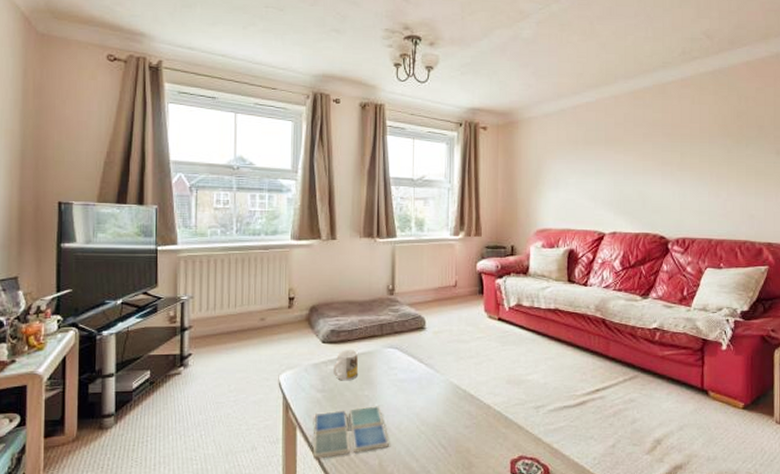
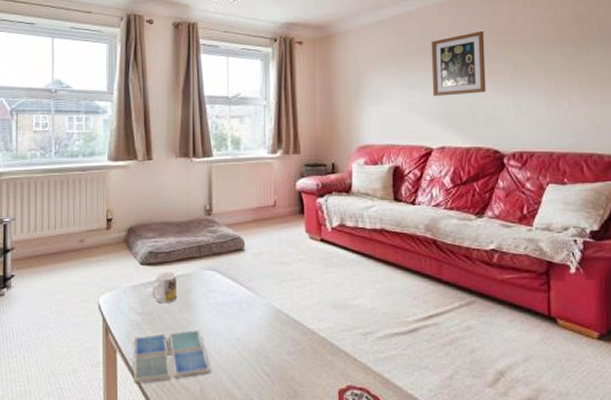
wall art: none [607,123,656,184] -> present [431,30,486,96]

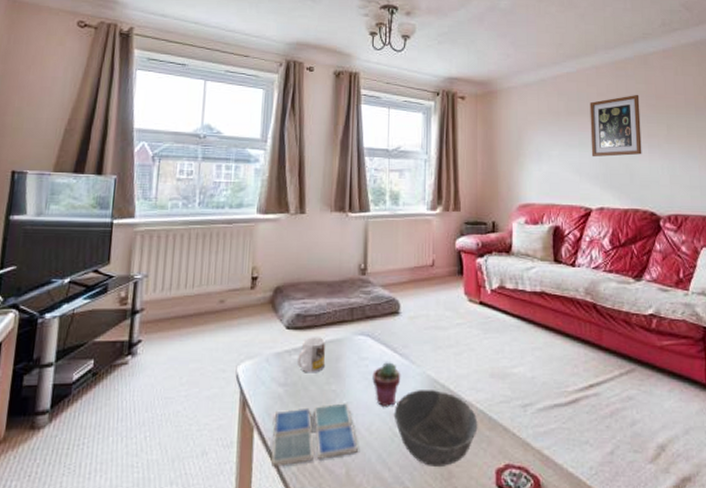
potted succulent: none [221,294,248,334] -> present [372,362,401,408]
bowl: none [242,319,321,386] -> present [394,390,478,466]

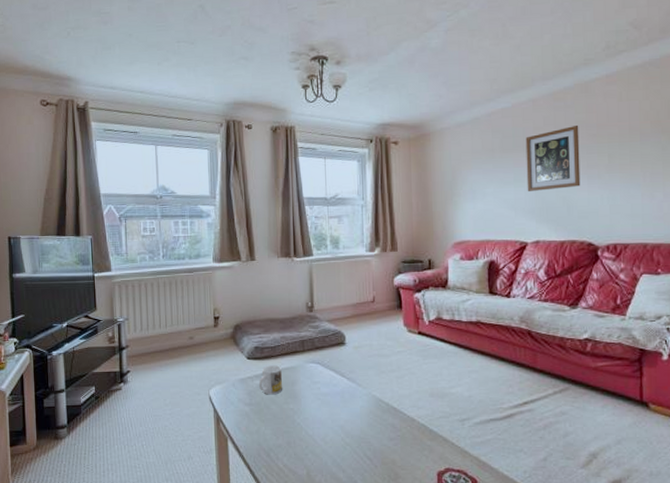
drink coaster: present [271,403,358,467] -> none [243,419,316,468]
potted succulent: present [372,362,401,408] -> none [324,385,350,422]
bowl: present [394,390,478,466] -> none [345,408,420,469]

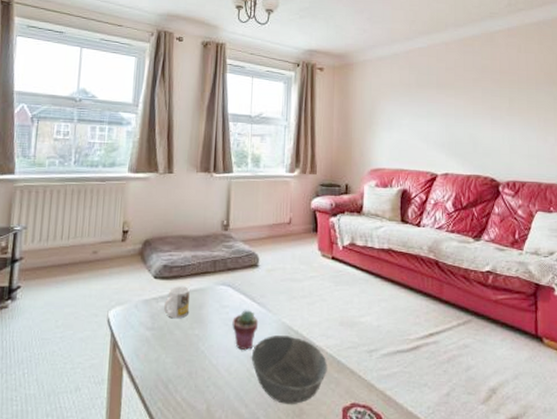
potted succulent: none [324,385,350,422] -> present [232,310,259,351]
bowl: none [345,408,420,469] -> present [251,335,327,404]
wall art: present [525,124,581,191] -> none [438,69,485,127]

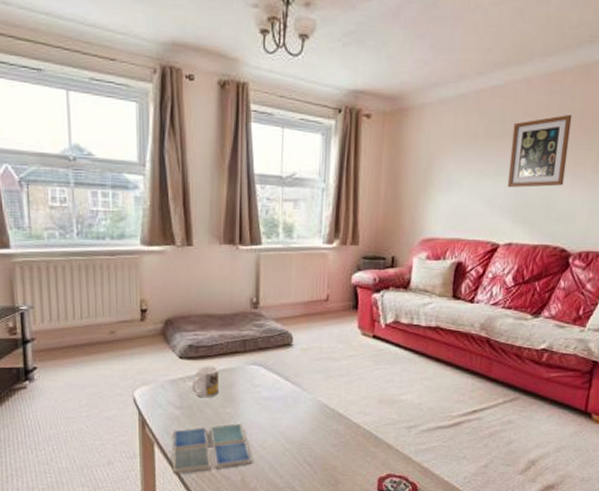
drink coaster: none [139,346,218,402] -> present [171,423,252,474]
potted succulent: present [232,310,259,351] -> none [265,389,293,428]
bowl: present [251,335,327,404] -> none [285,413,364,475]
wall art: none [438,69,485,127] -> present [507,114,573,188]

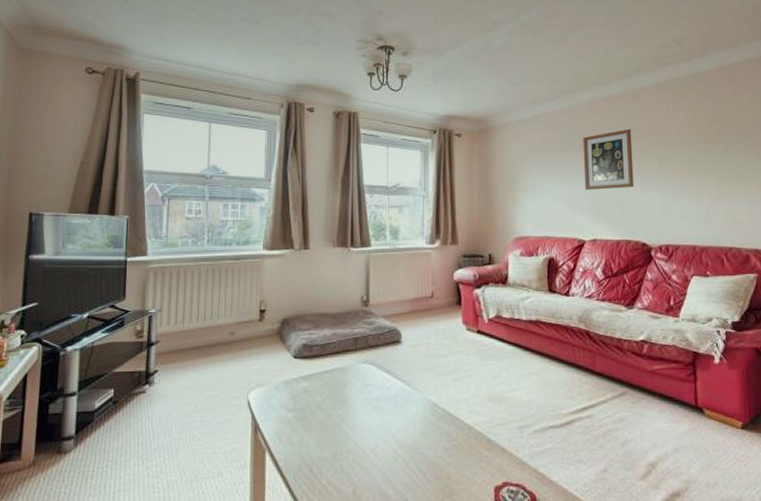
drink coaster: present [171,423,252,474] -> none [282,427,364,486]
mug: present [191,366,218,398] -> none [304,365,331,399]

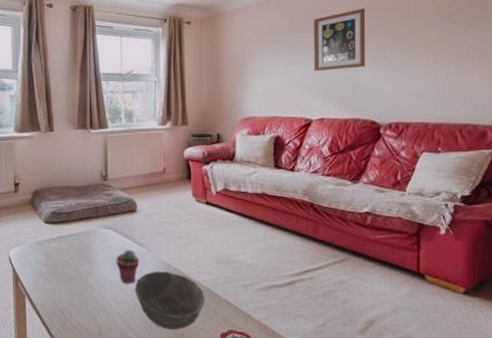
potted succulent: none [376,388,404,431] -> present [116,250,140,284]
bowl: none [397,414,477,485] -> present [134,271,205,330]

